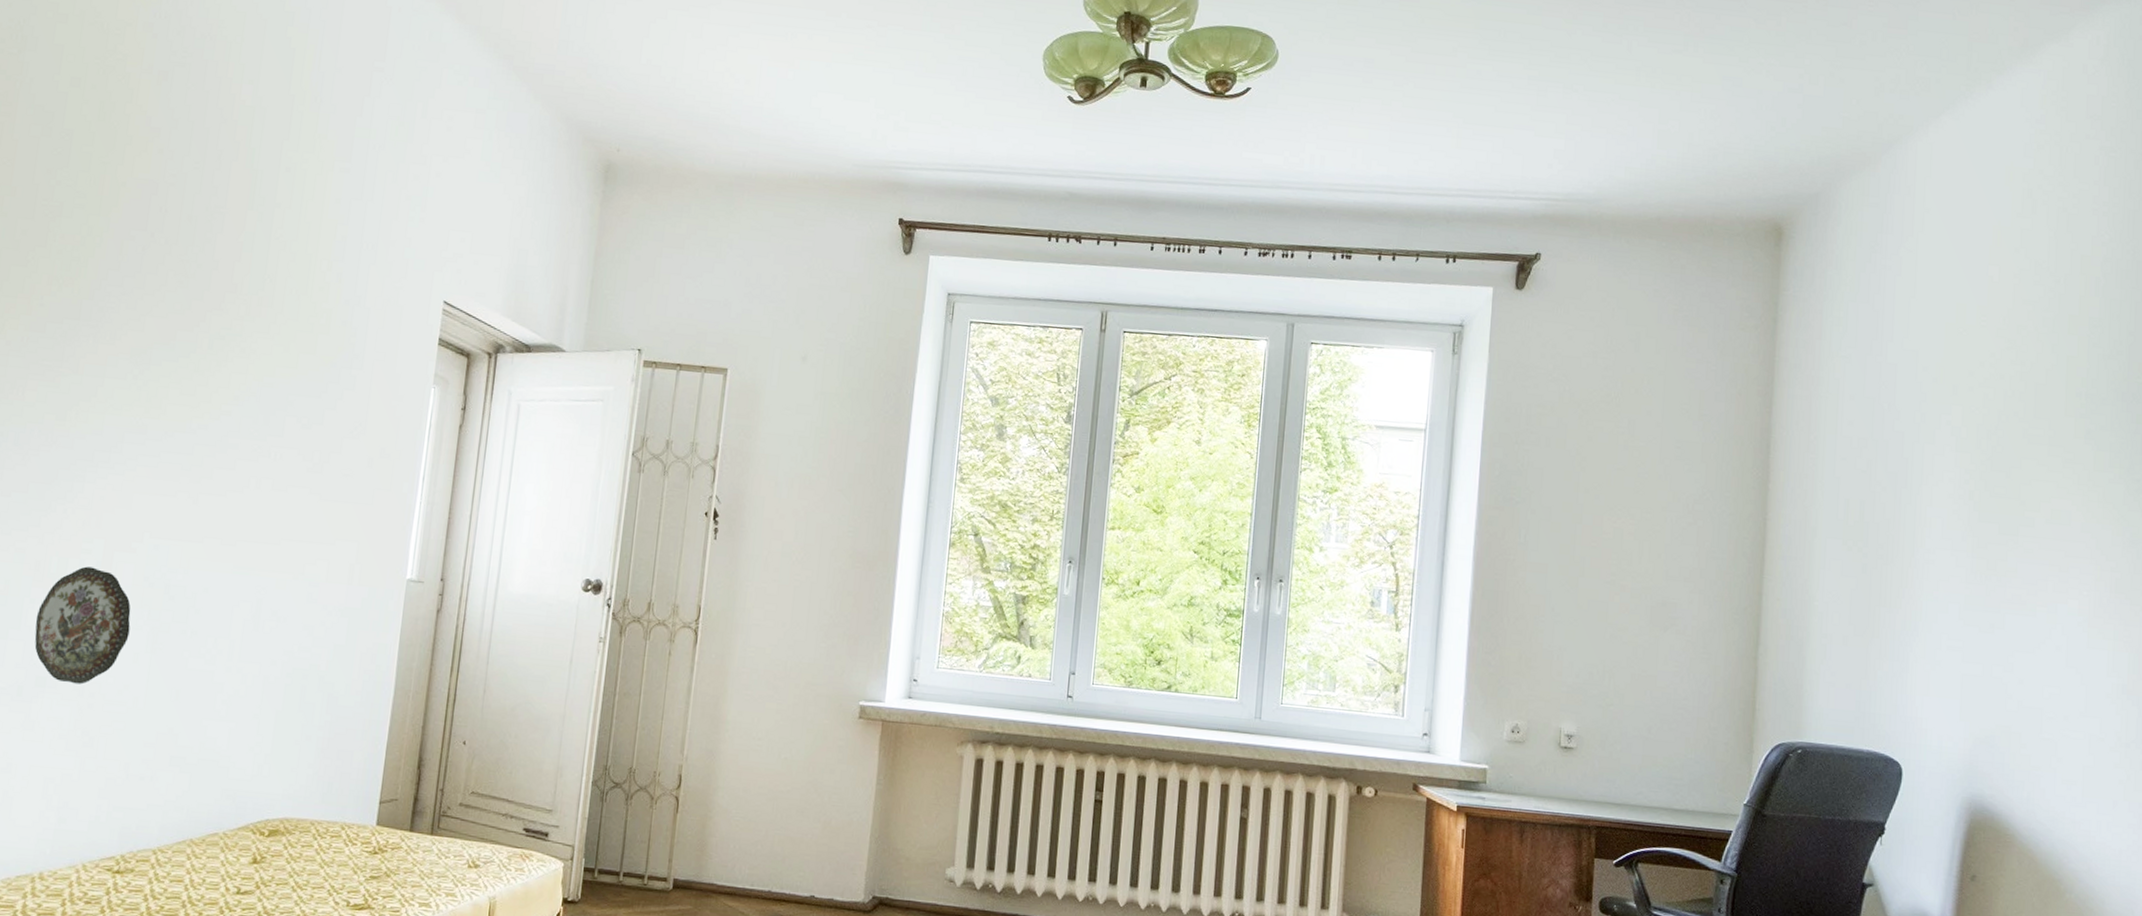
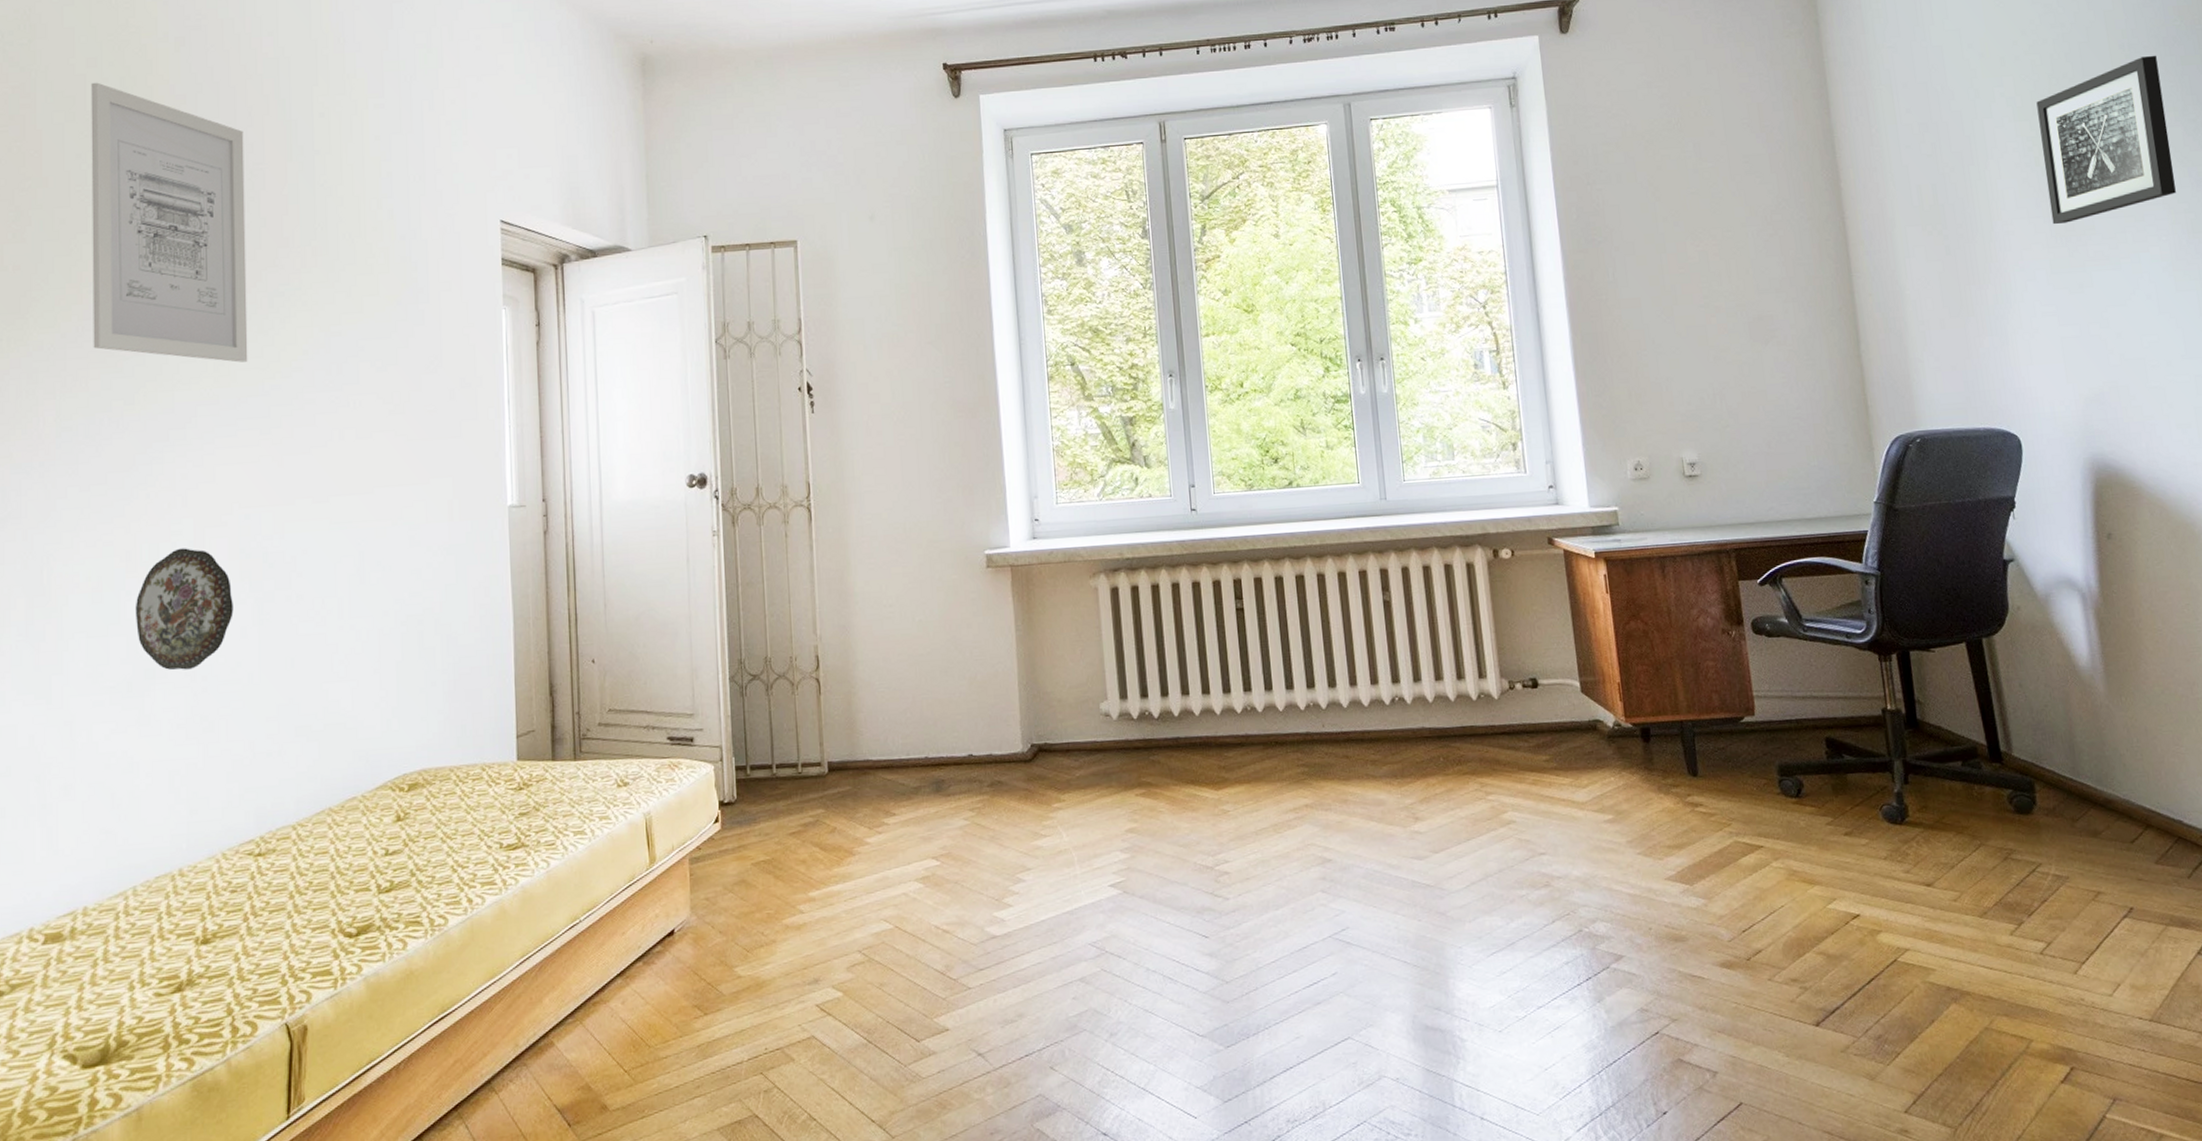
wall art: none [35,102,211,398] -> present [90,82,248,363]
wall art: none [1975,408,2112,562] -> present [2036,55,2176,225]

